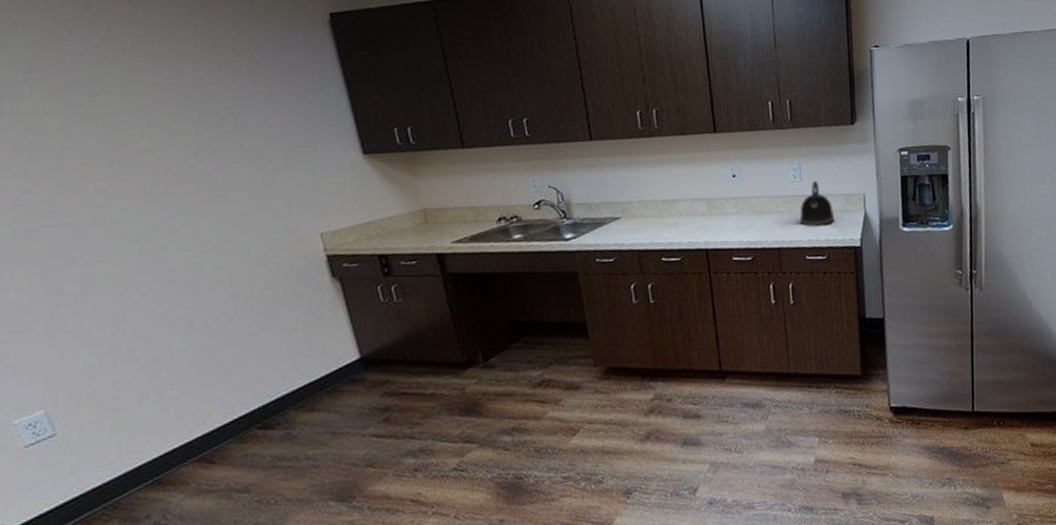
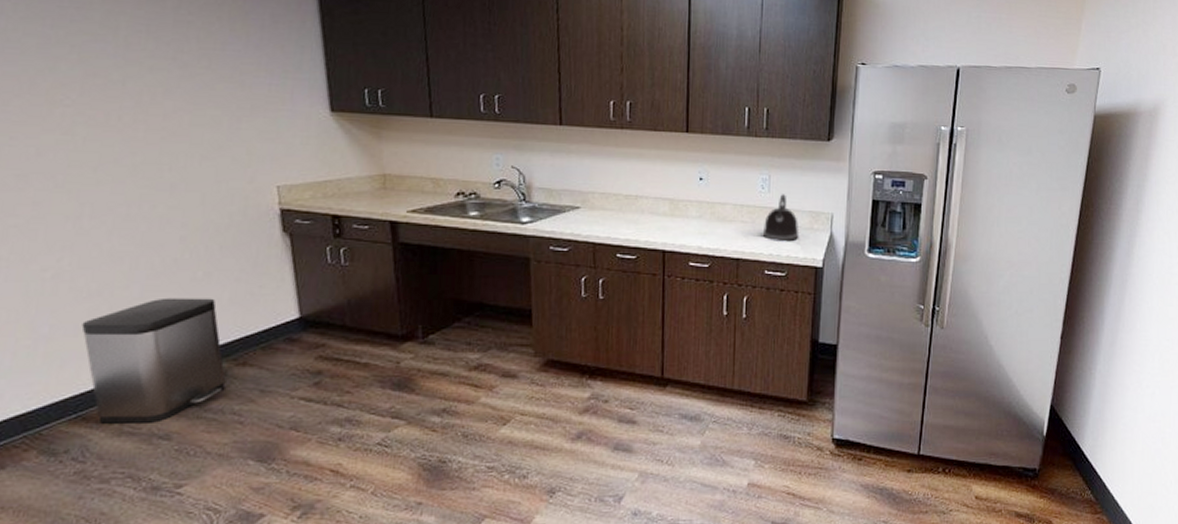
pedal bin: none [145,350,295,486] -> present [81,297,225,424]

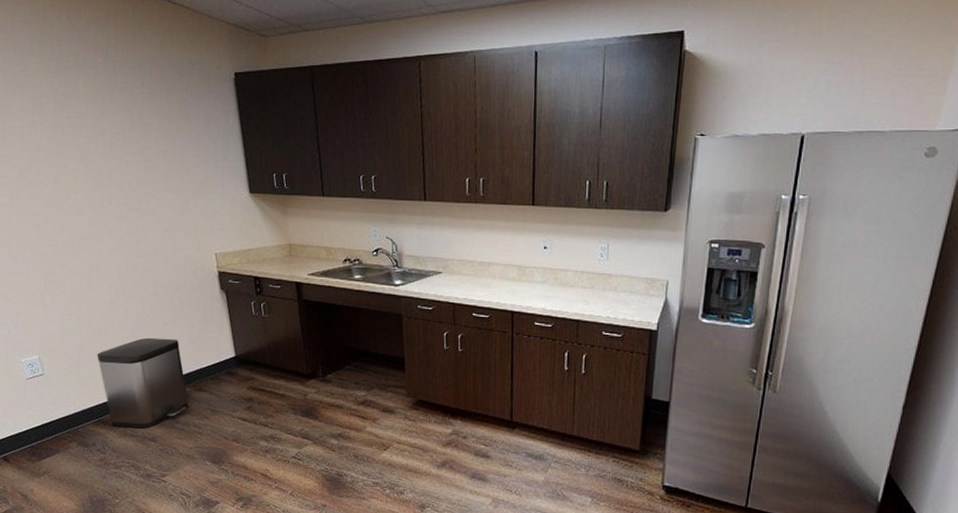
kettle: present [762,194,800,242] -> none [601,262,636,306]

